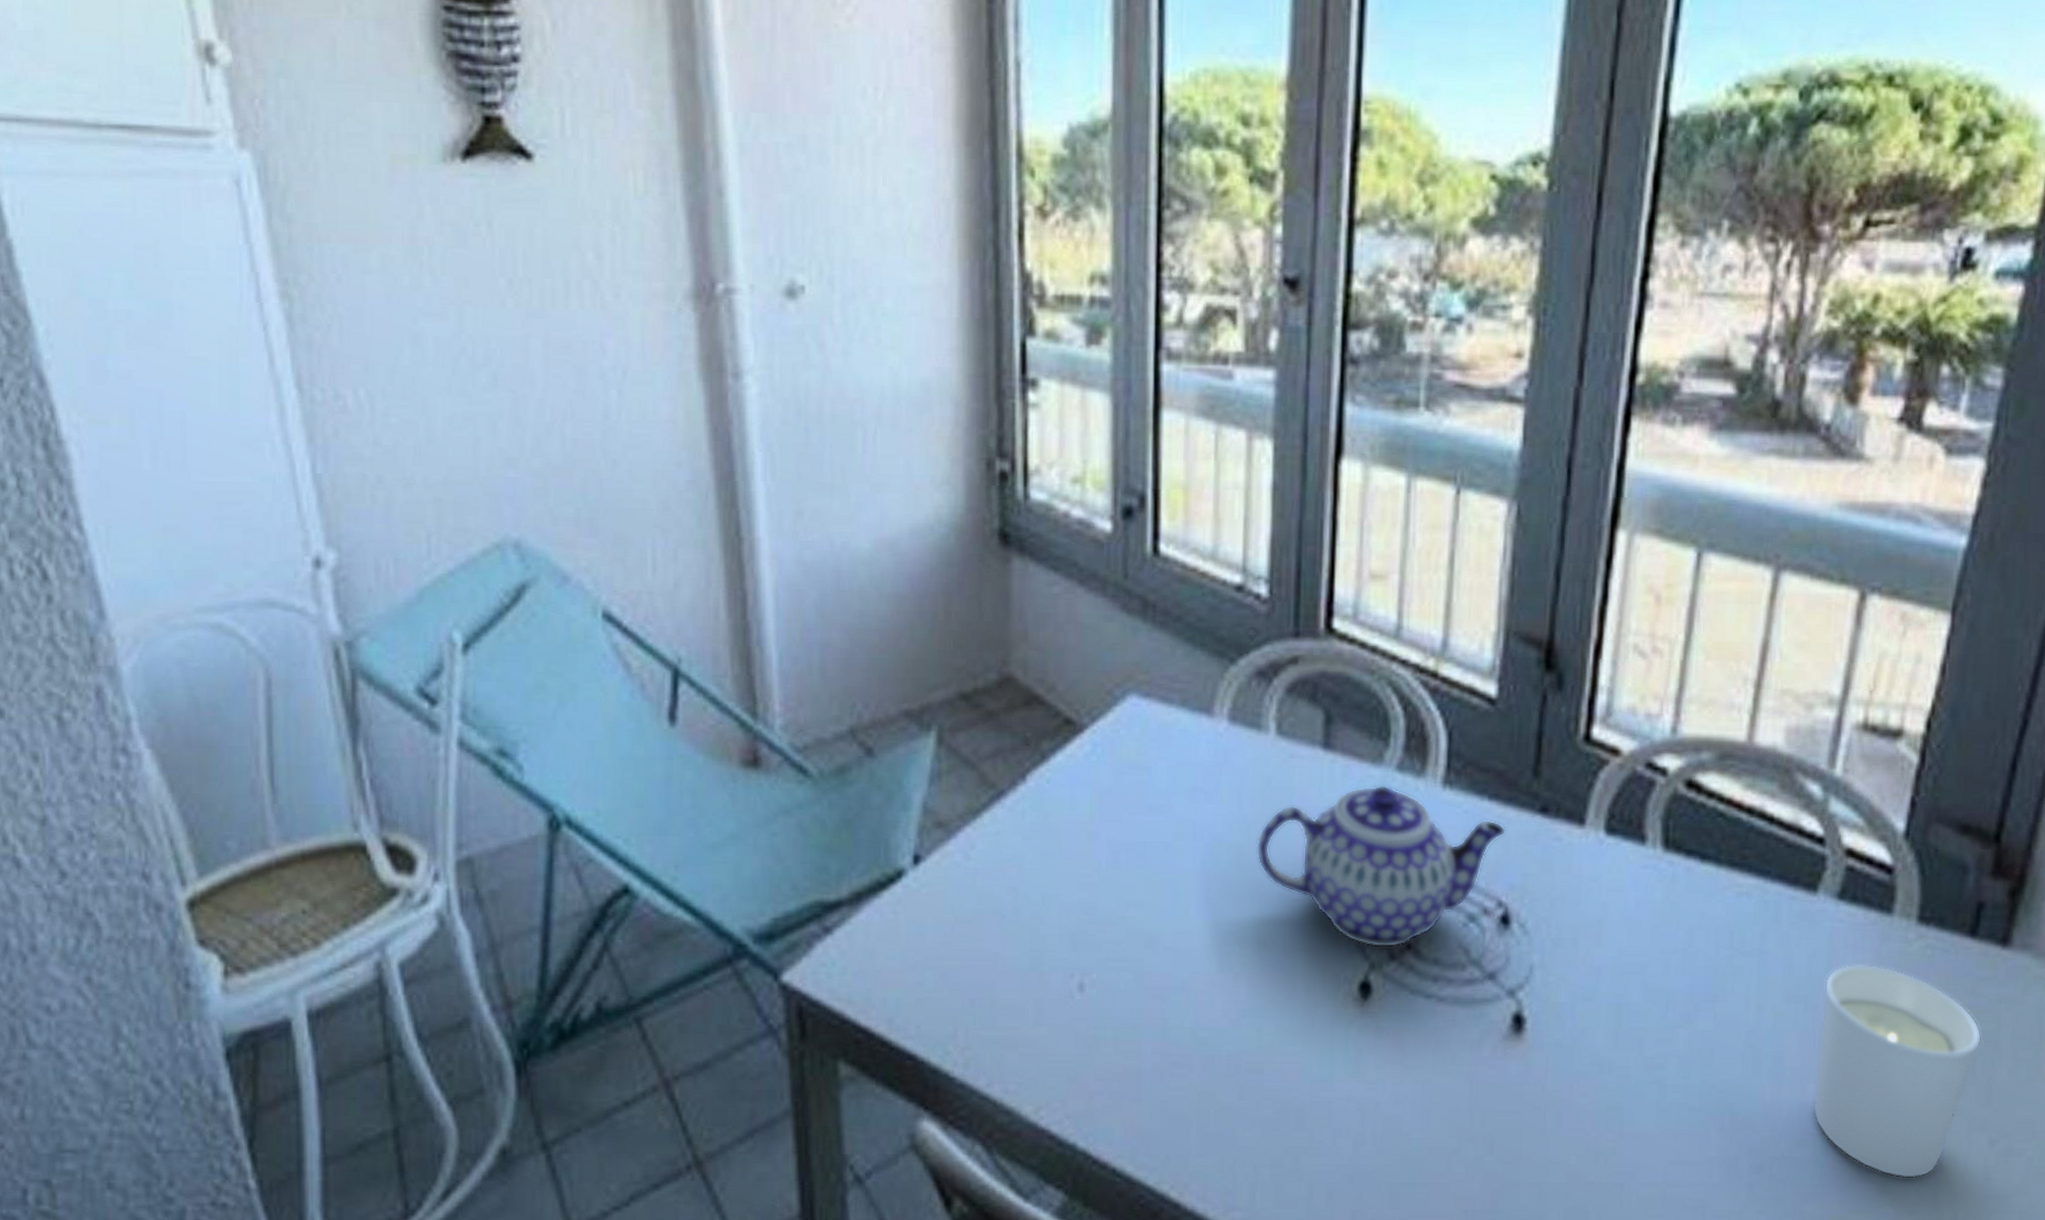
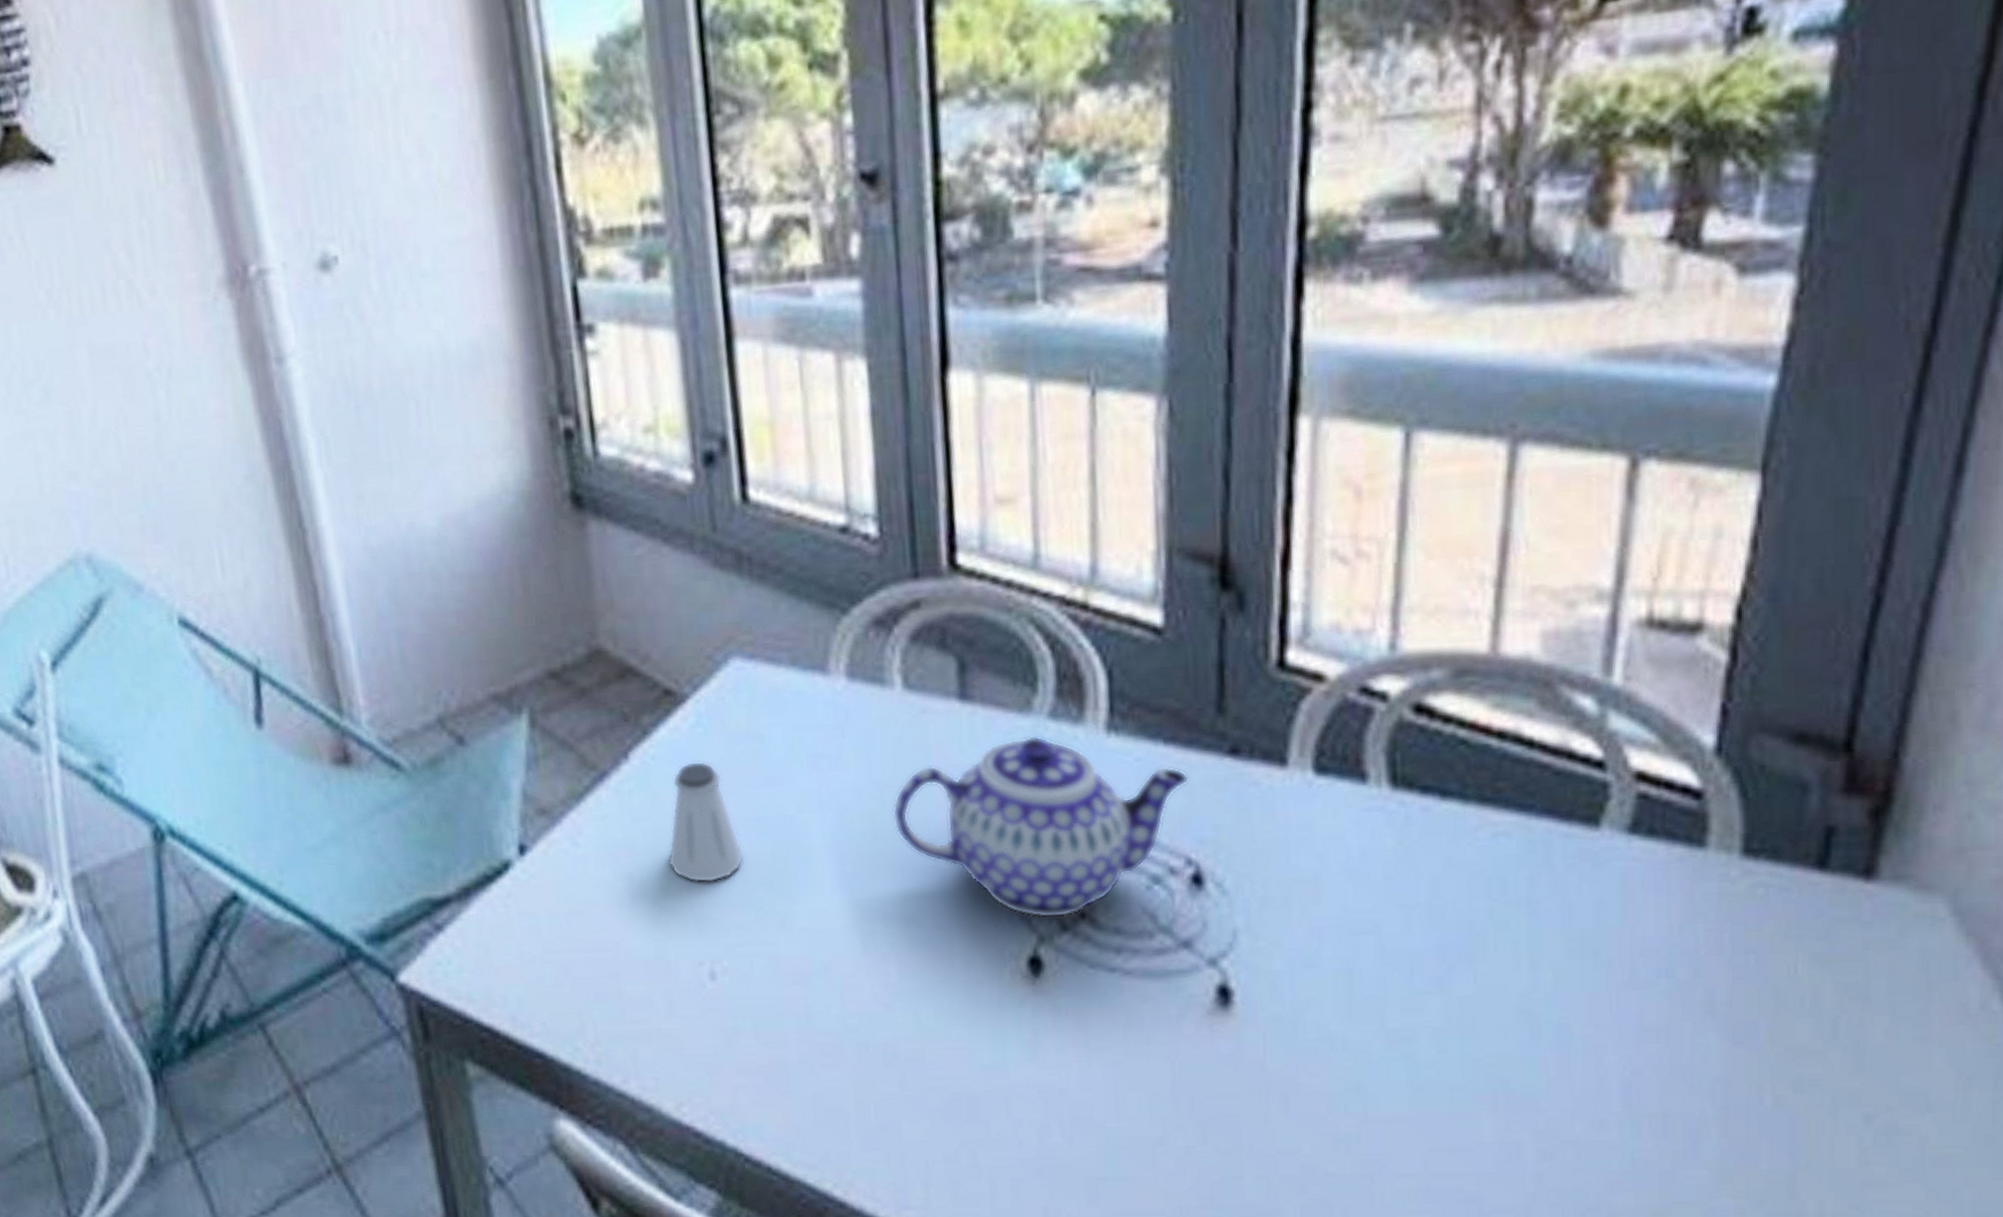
saltshaker: none [1051,786,1122,900] -> present [667,761,744,883]
candle holder: present [1812,964,1982,1179] -> none [1614,909,1844,1164]

